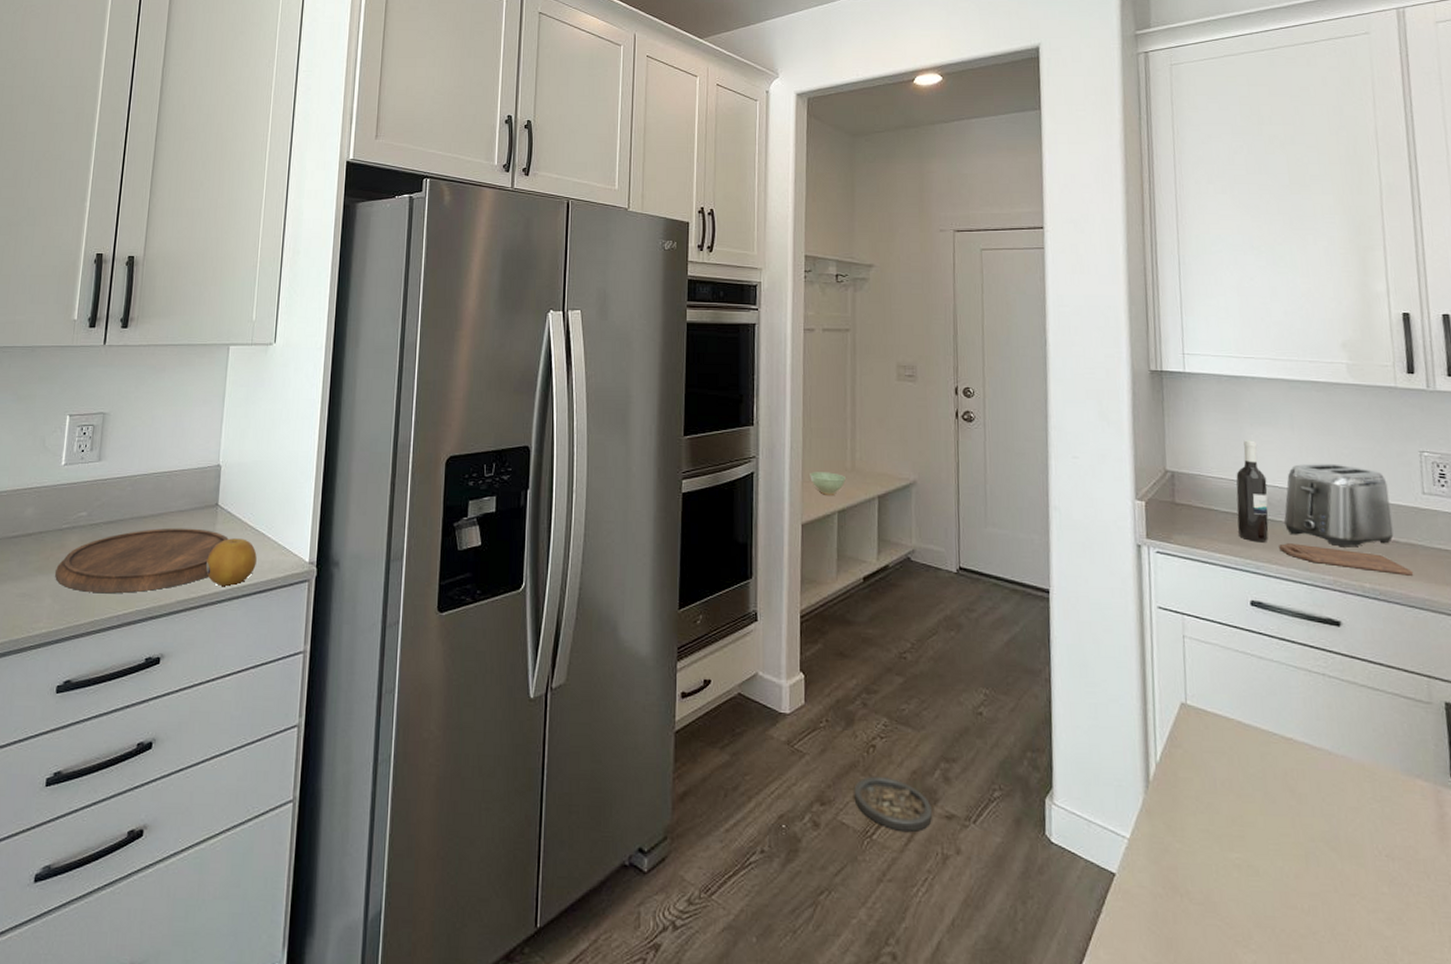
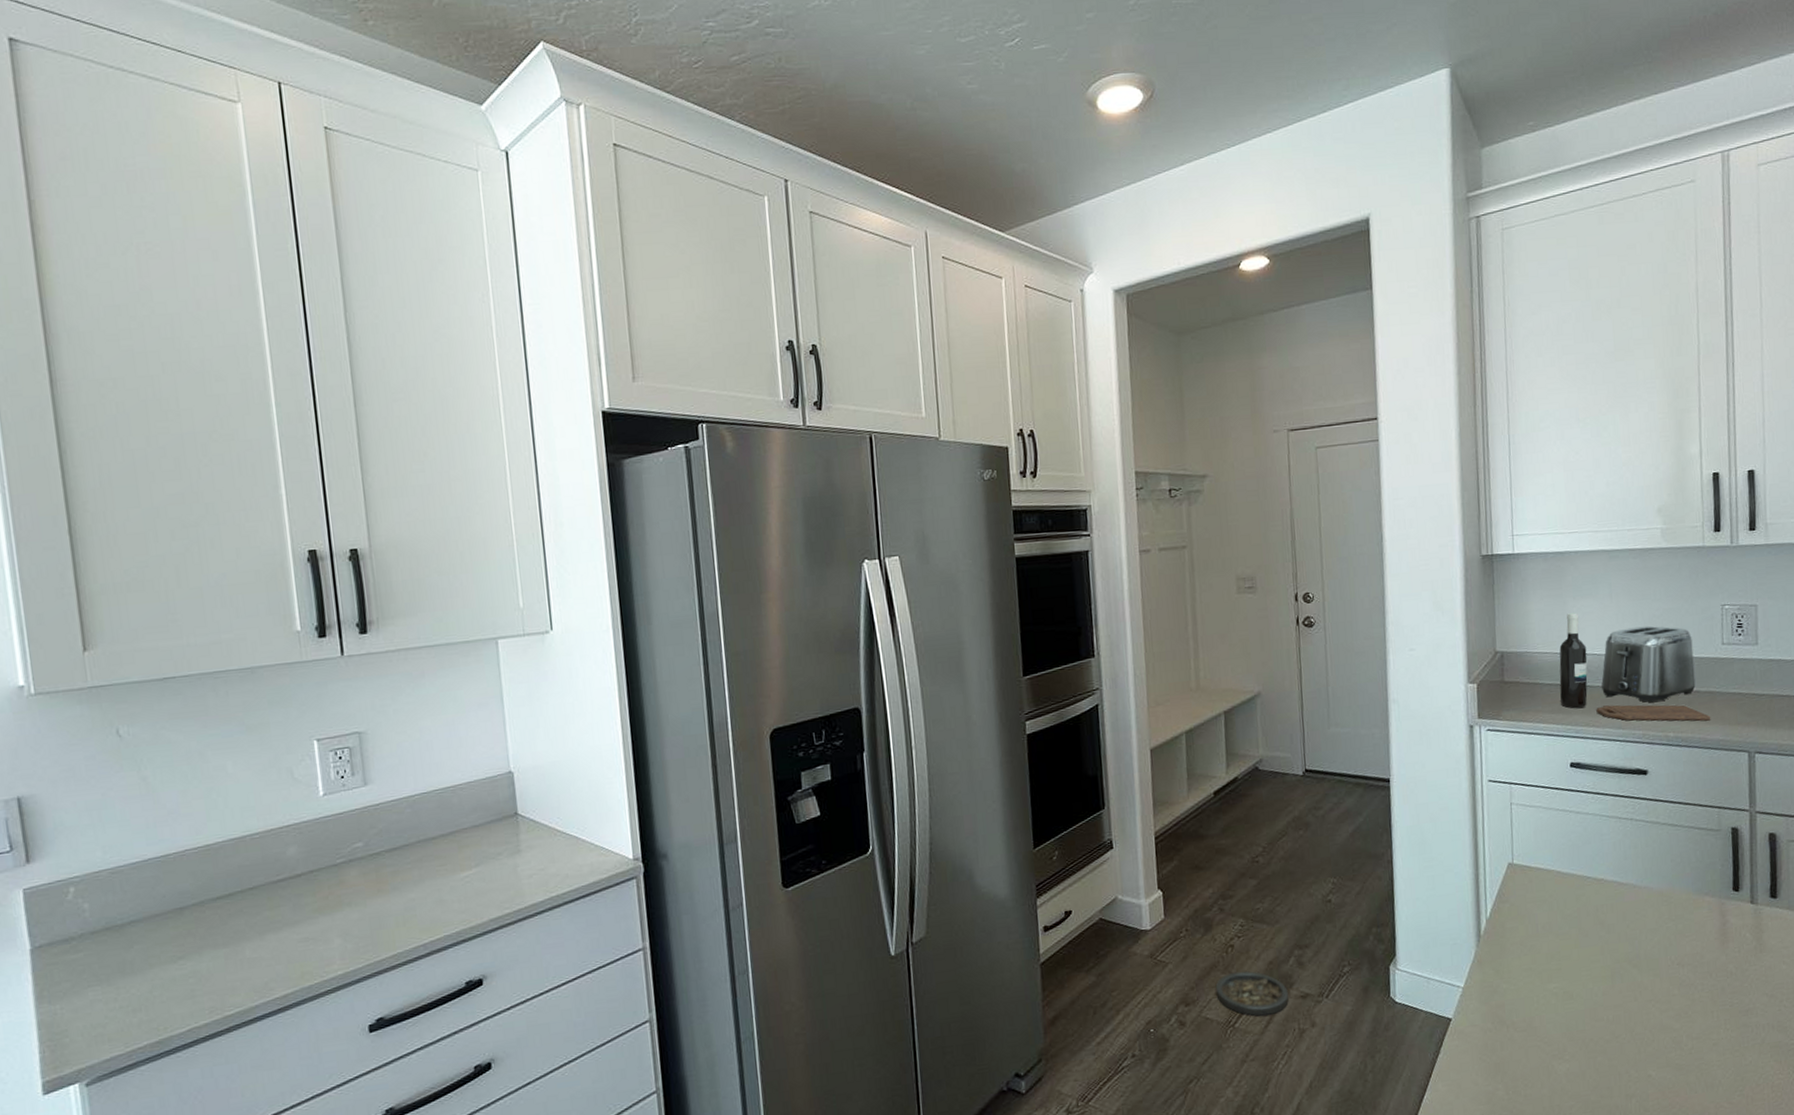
cutting board: present [55,528,229,594] -> none [339,841,537,926]
fruit: present [205,538,257,586] -> none [515,845,574,897]
bowl: present [810,472,847,495] -> none [1155,694,1192,718]

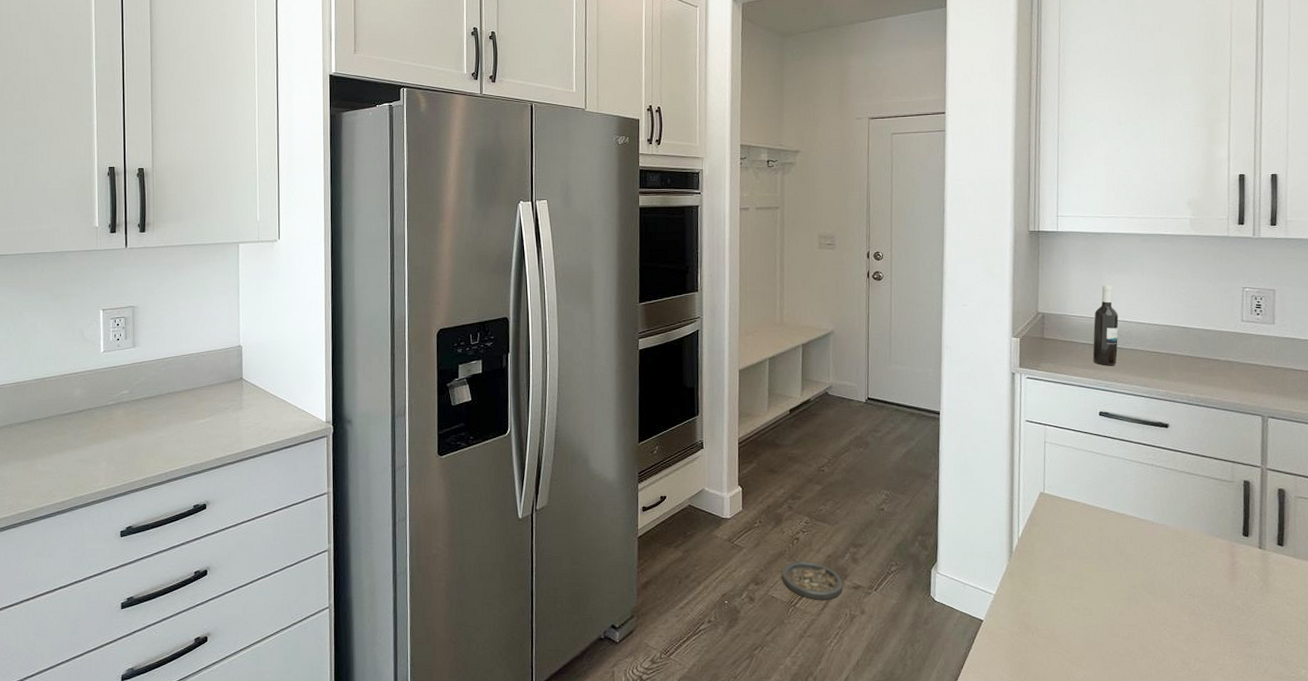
cutting board: present [1596,704,1711,721] -> none [1125,365,1229,386]
toaster: present [1601,626,1696,703] -> none [1130,300,1216,367]

